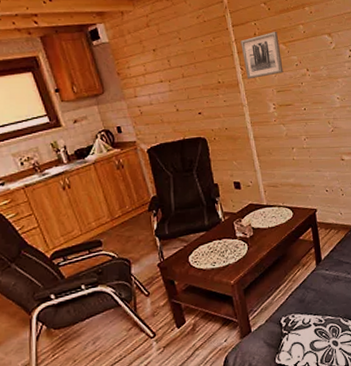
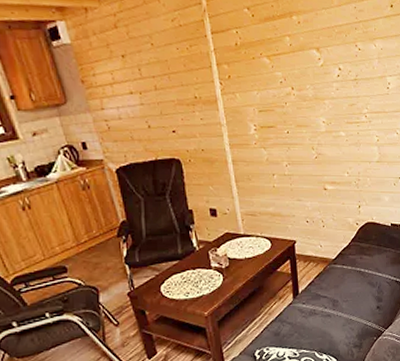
wall art: present [241,31,284,79] -> none [220,41,266,96]

